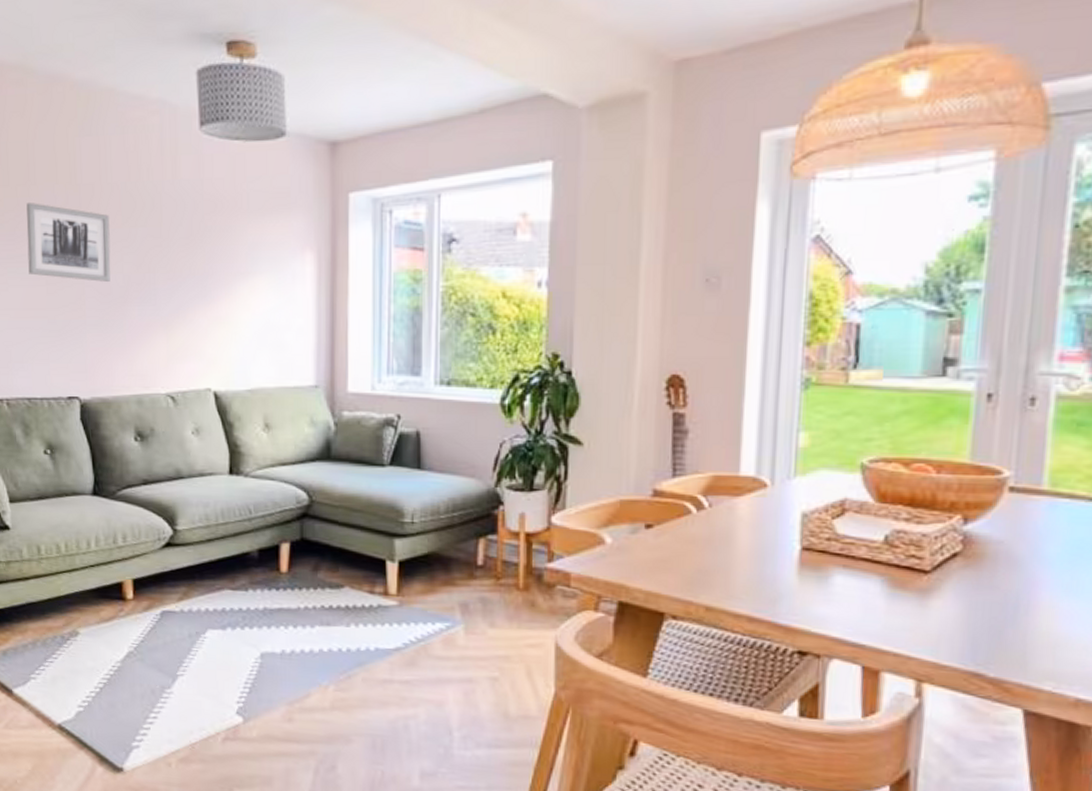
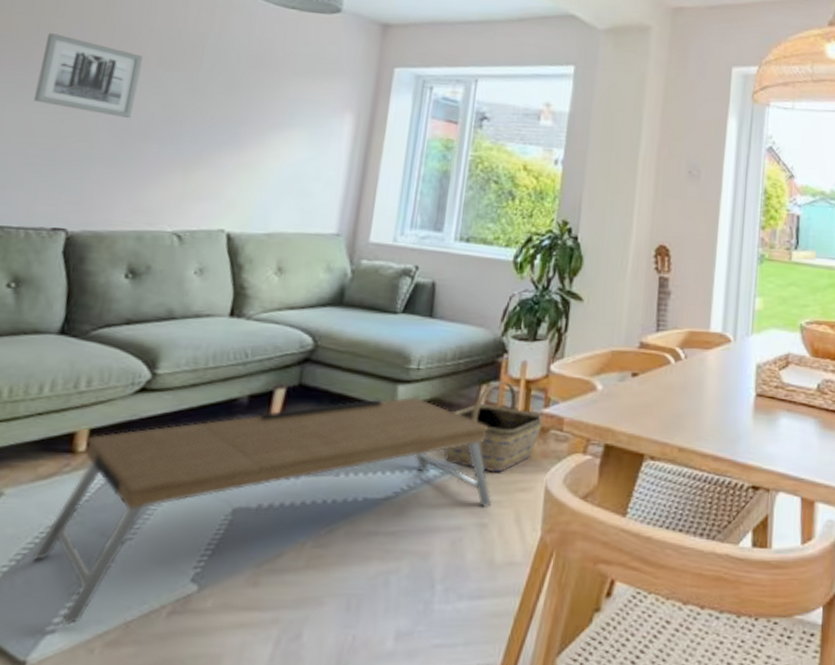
coffee table: none [110,550,501,744] -> present [32,396,493,626]
basket: none [447,535,549,628] -> present [444,381,544,473]

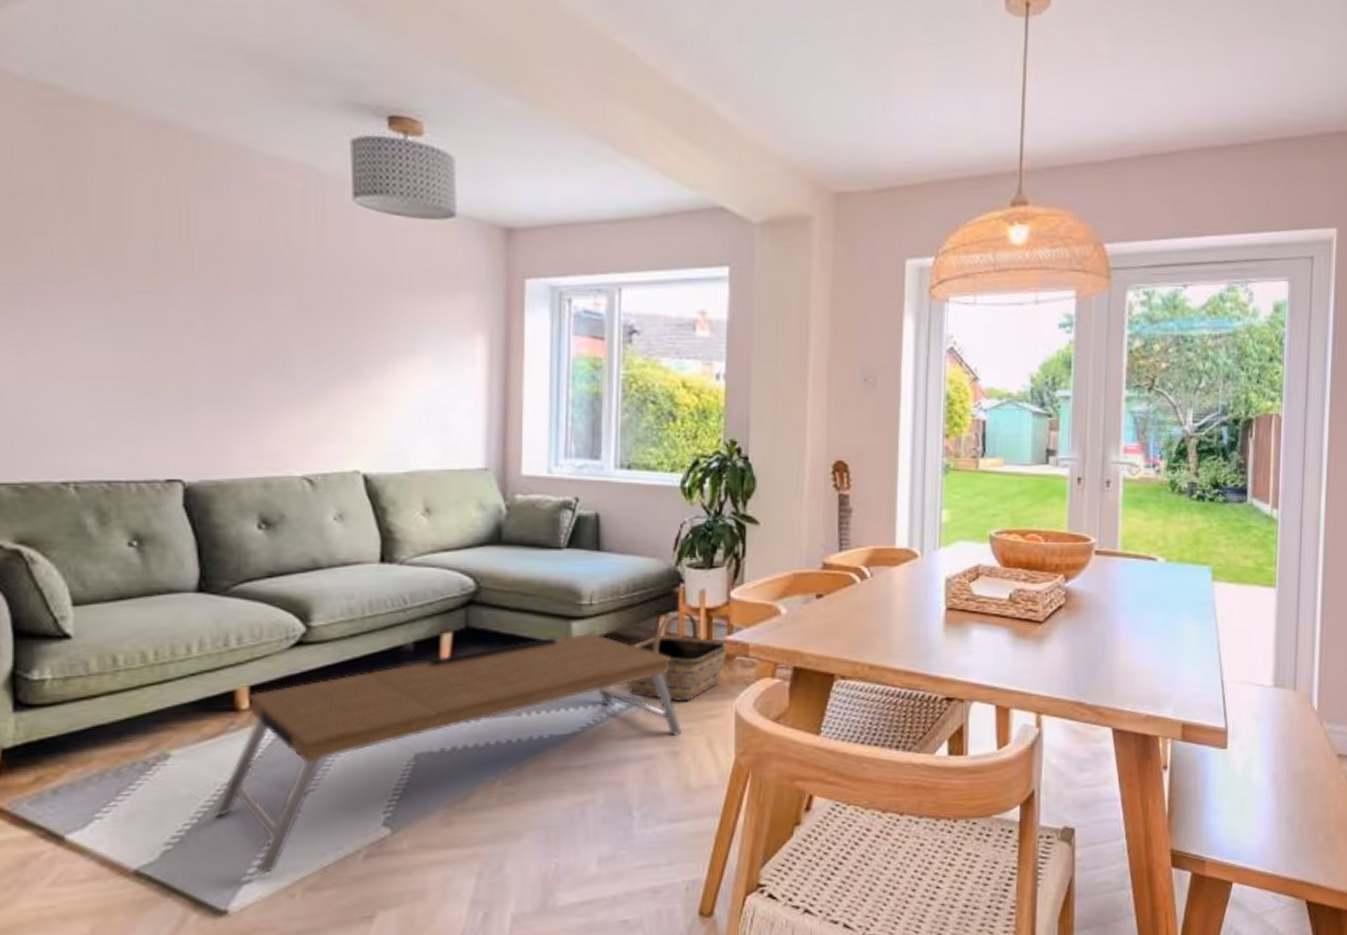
wall art: present [34,33,143,118] -> none [115,258,233,352]

